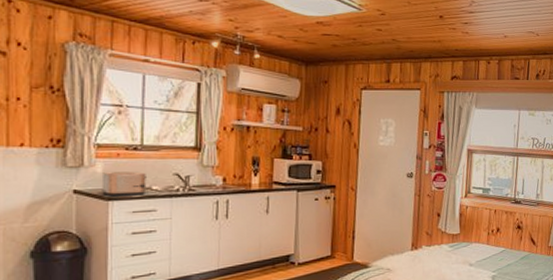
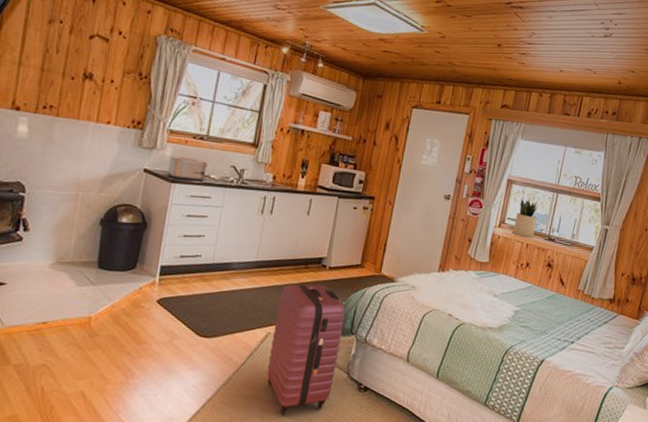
planter: none [477,167,502,205] -> present [510,199,539,239]

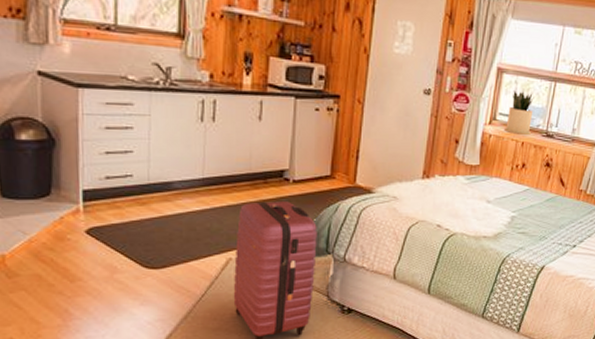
toaster: present [167,156,208,182] -> none [69,54,123,85]

